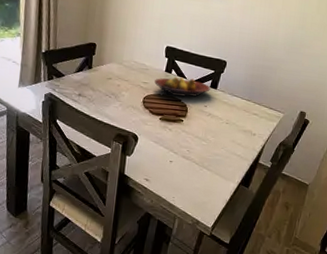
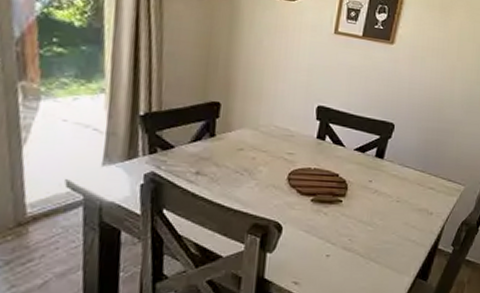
fruit bowl: present [155,77,210,97] -> none [303,145,376,170]

